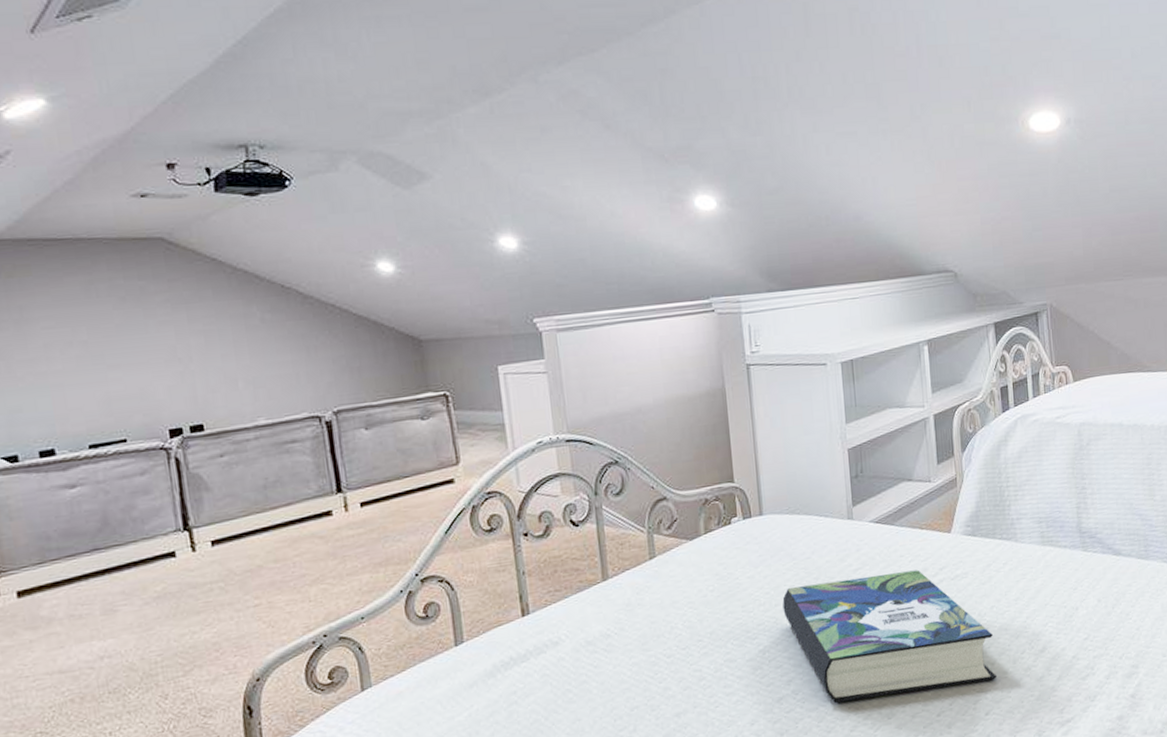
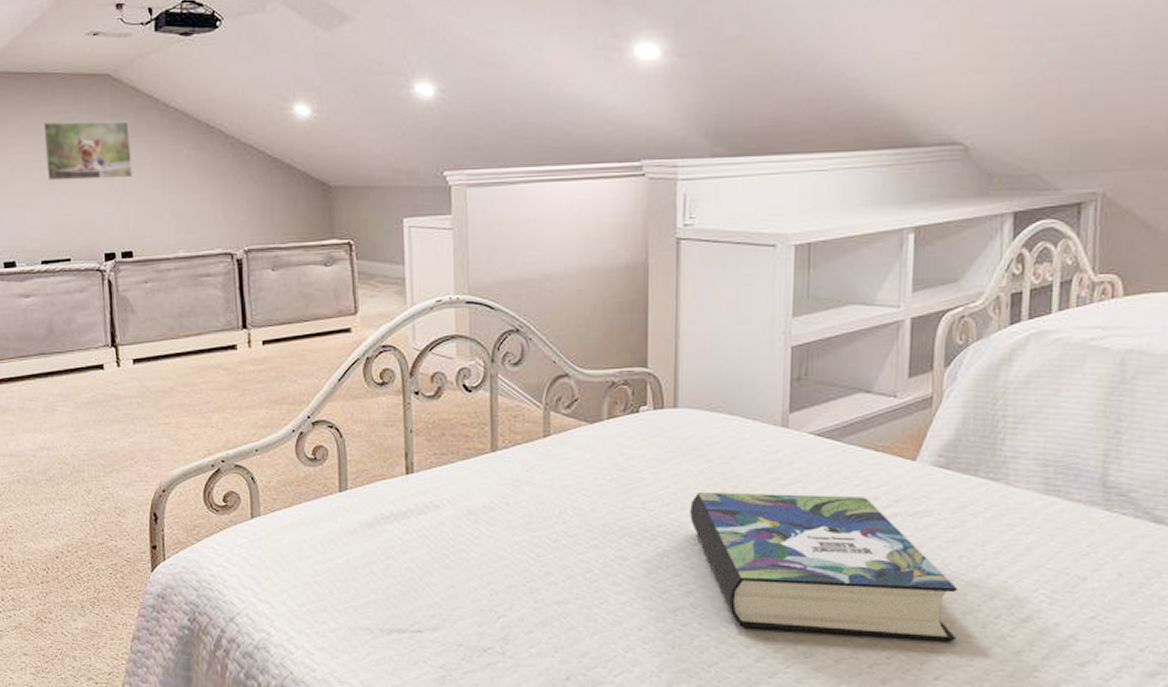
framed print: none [82,286,198,356] -> present [43,121,132,181]

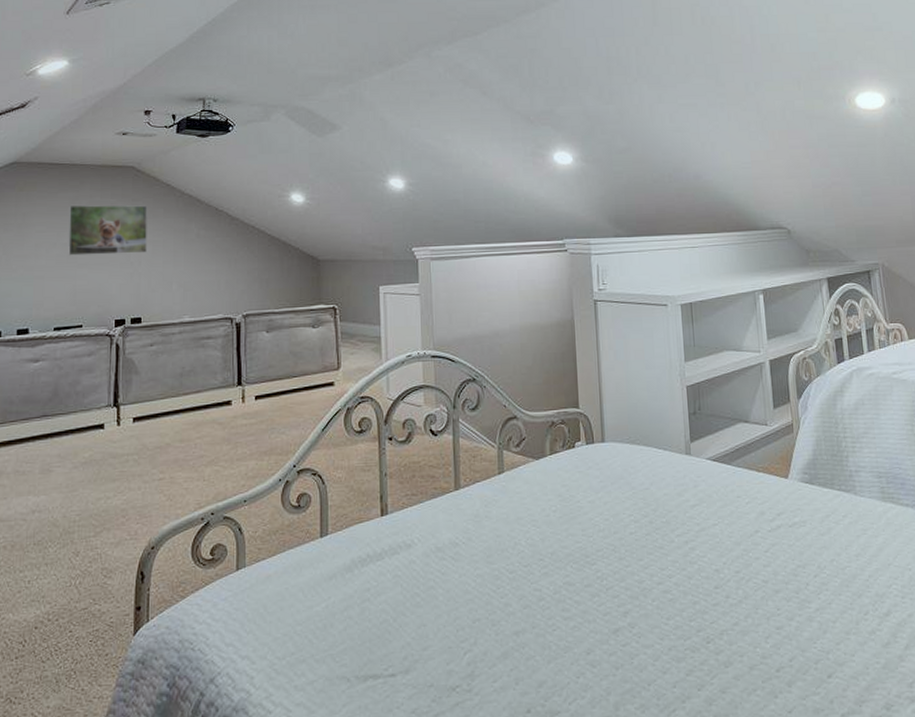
book: present [690,493,959,642] -> none [621,512,839,643]

